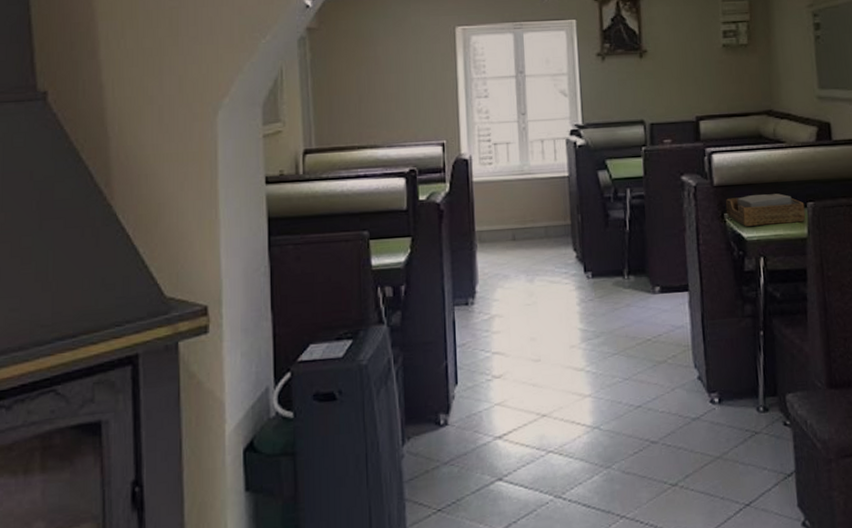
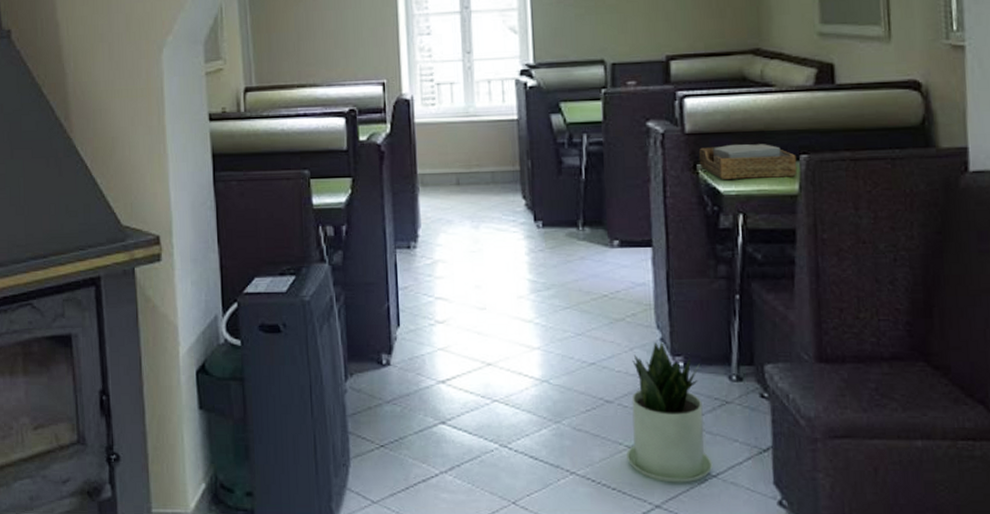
planter: none [671,381,746,516] -> present [626,342,713,483]

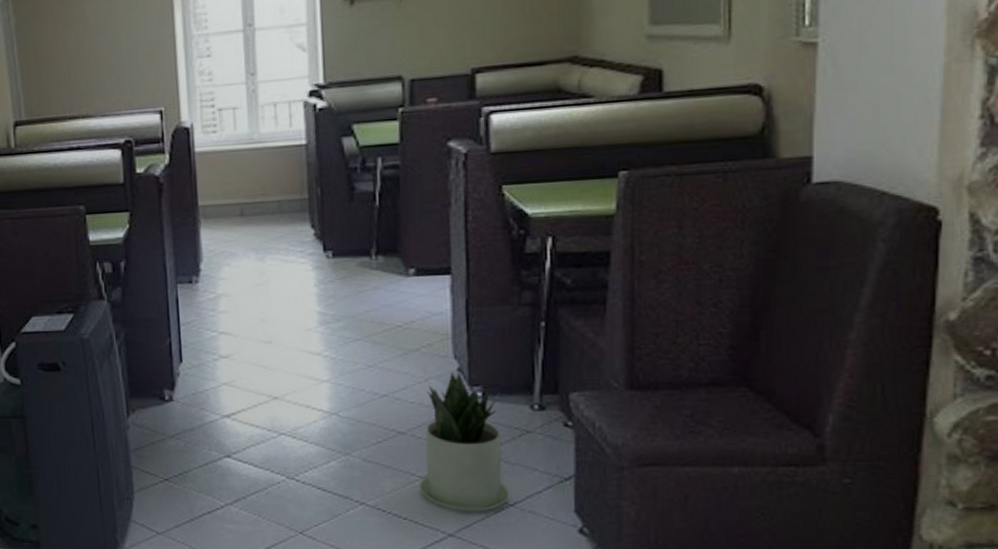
napkin holder: present [698,144,798,180] -> none [504,161,615,202]

